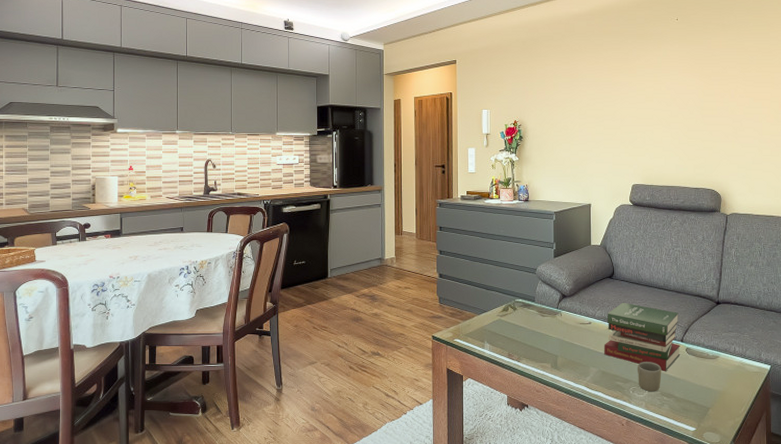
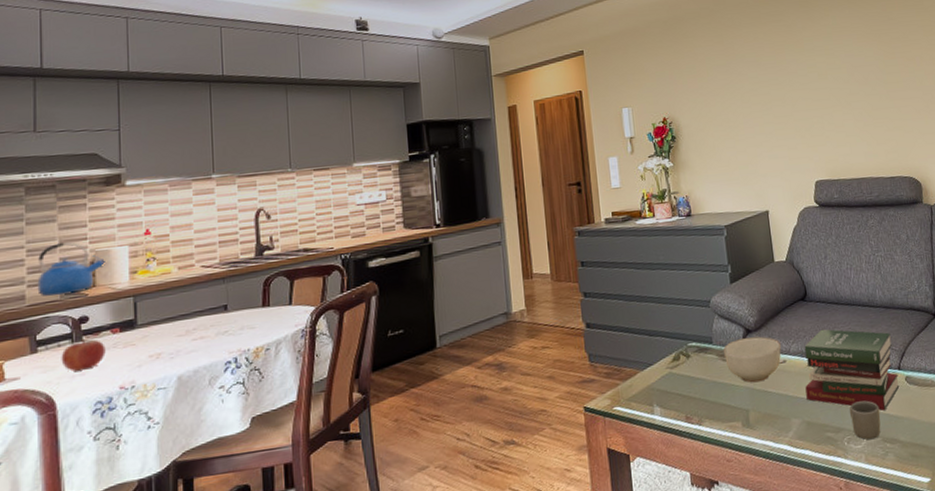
kettle: none [57,169,102,206] -> present [37,242,105,297]
fruit: none [72,239,101,261] -> present [61,338,106,372]
bowl: none [542,301,589,336] -> present [723,336,782,383]

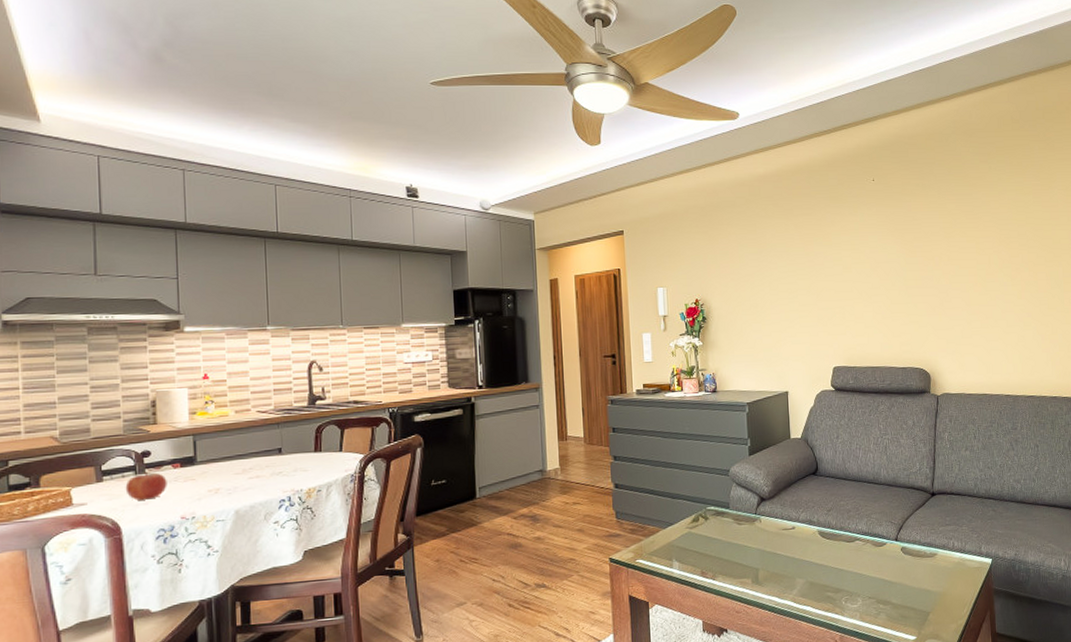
kettle: present [37,242,105,297] -> none [101,381,166,430]
bowl: present [723,336,782,383] -> none [738,504,792,545]
books: present [804,329,900,411] -> none [811,501,896,576]
cup: present [849,400,881,440] -> none [848,566,876,601]

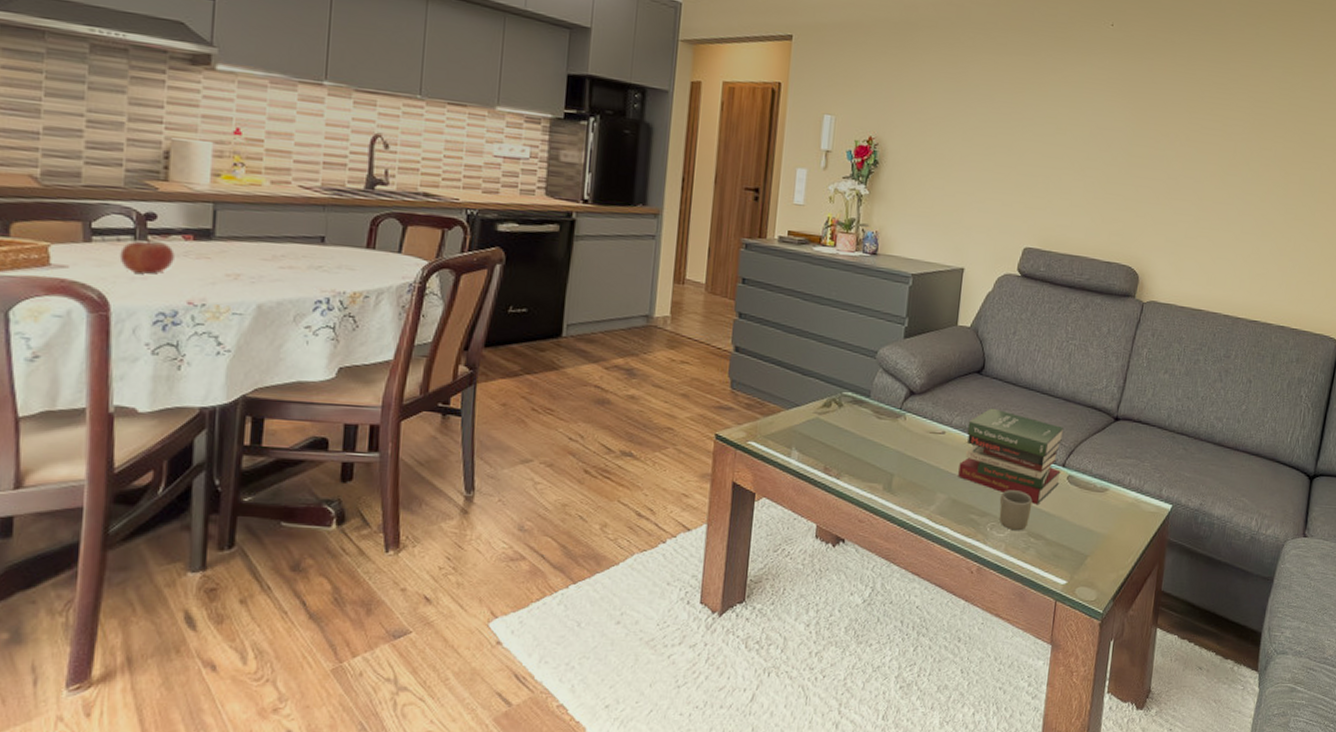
books: none [811,501,896,576] -> present [958,408,1065,504]
cup: none [848,566,876,601] -> present [999,490,1033,531]

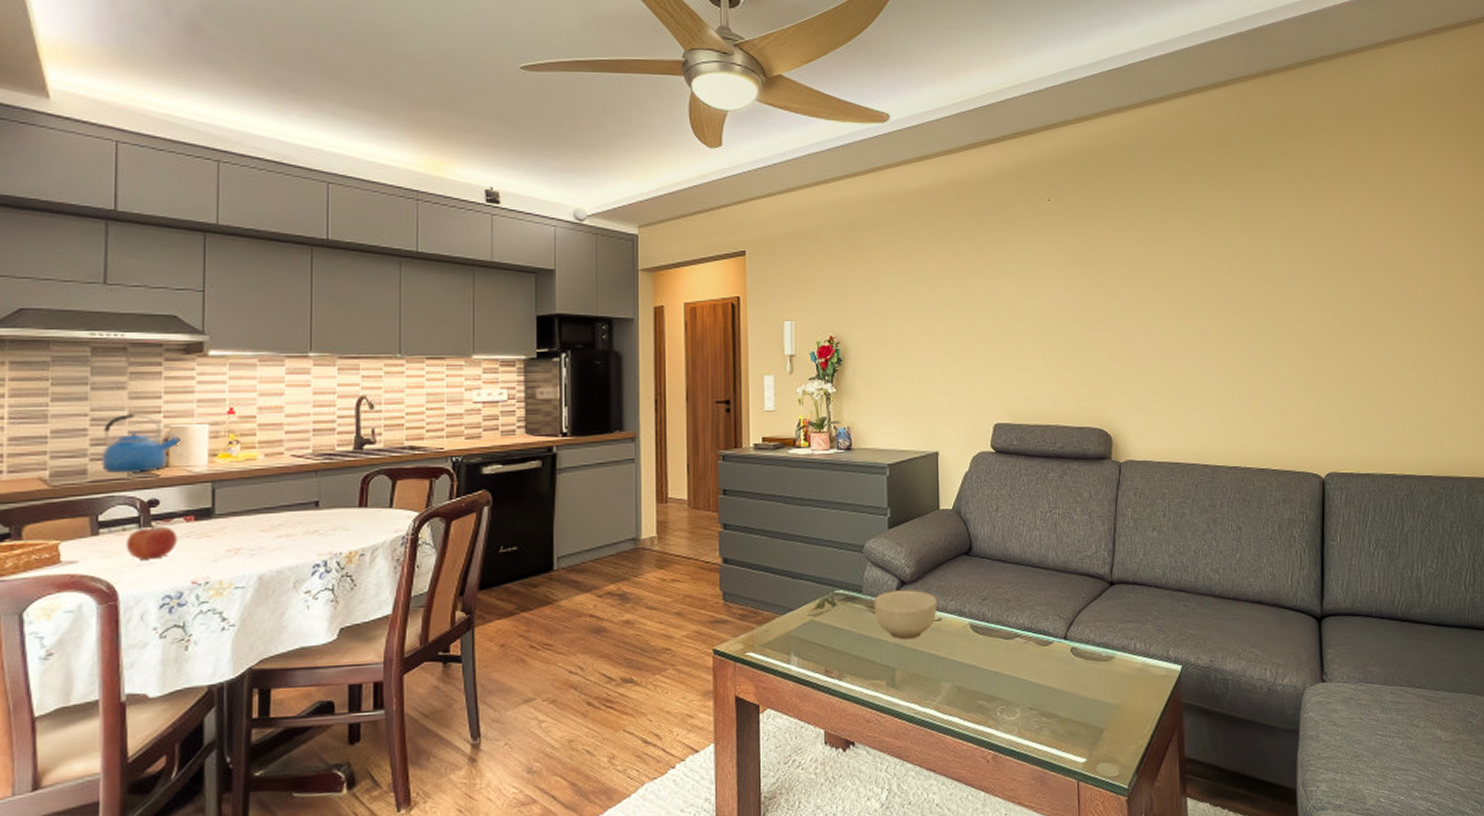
kettle: none [97,120,183,184] -> present [101,414,181,473]
bowl: none [879,399,945,448] -> present [873,590,939,640]
books: present [958,408,1065,504] -> none [960,588,1064,682]
cup: present [999,490,1033,531] -> none [1005,669,1040,712]

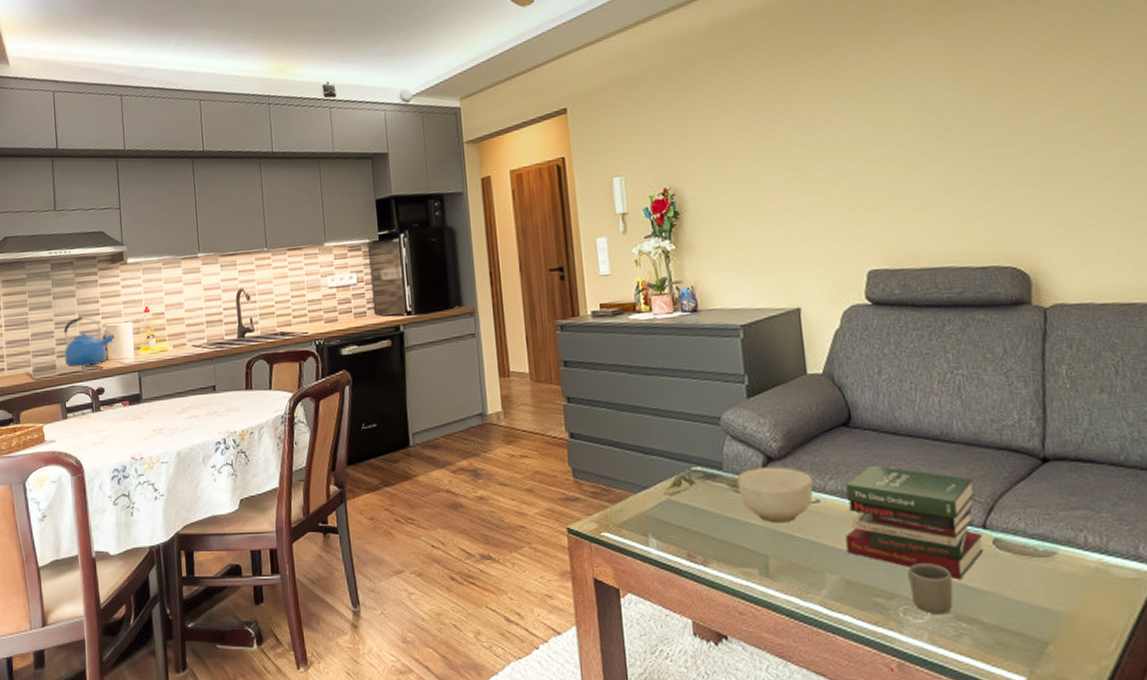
fruit: present [126,524,177,560] -> none [85,409,119,439]
books: none [960,588,1064,682] -> present [845,465,984,579]
cup: none [1005,669,1040,712] -> present [907,563,954,615]

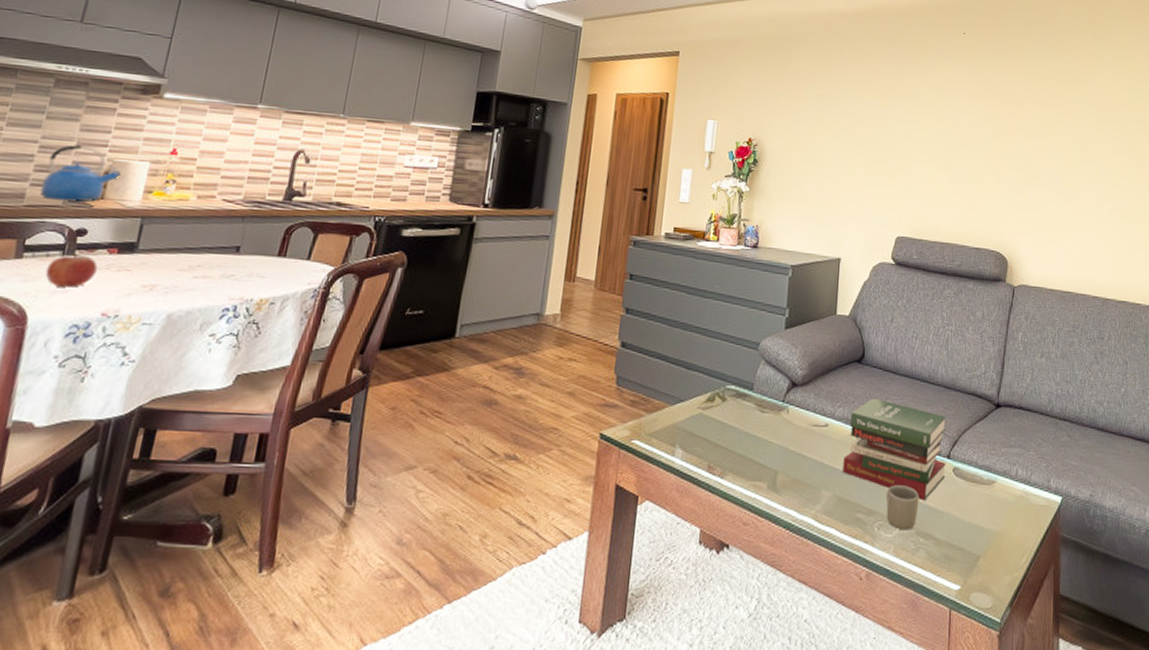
fruit: none [85,409,119,439] -> present [45,253,98,287]
bowl: present [736,467,815,523] -> none [762,391,827,443]

